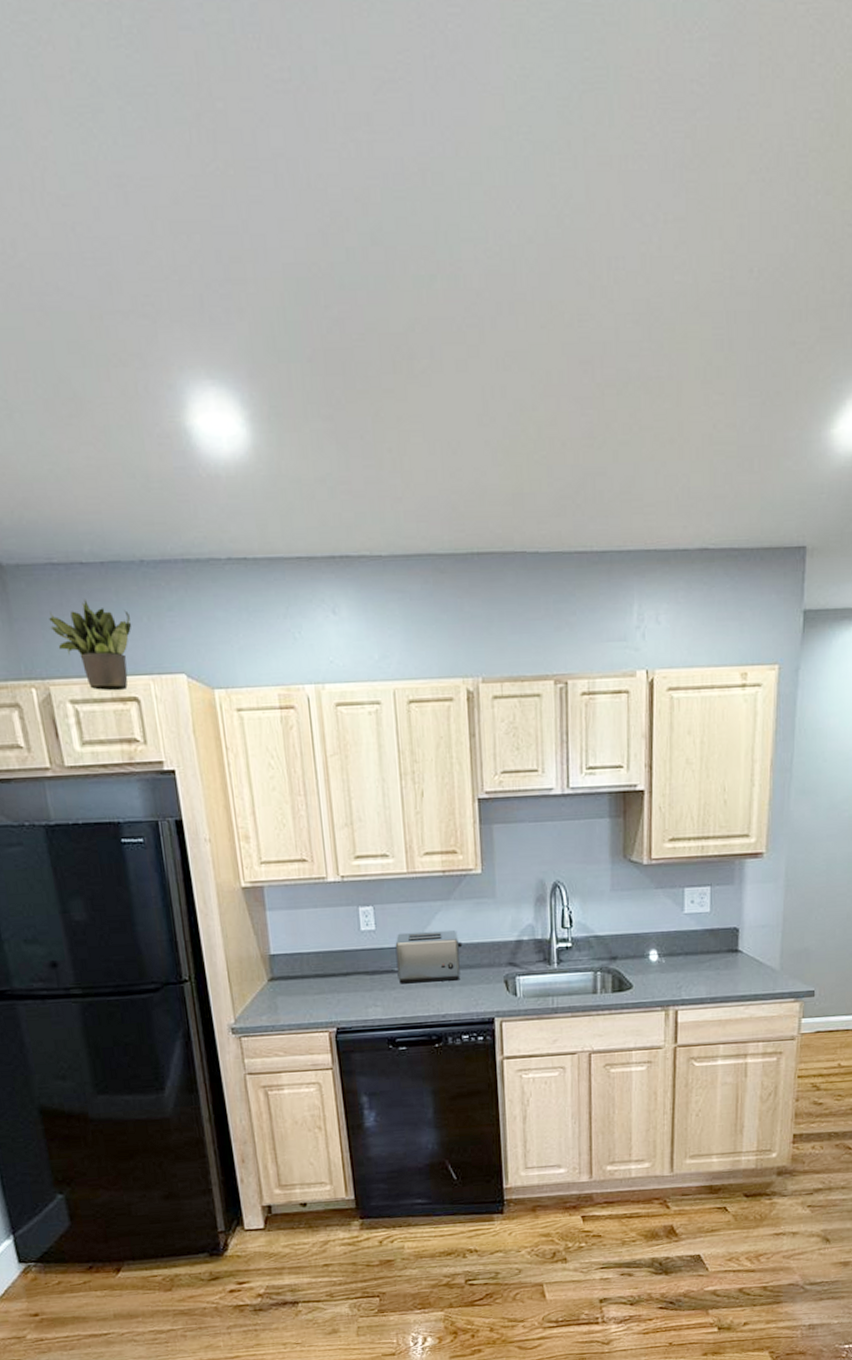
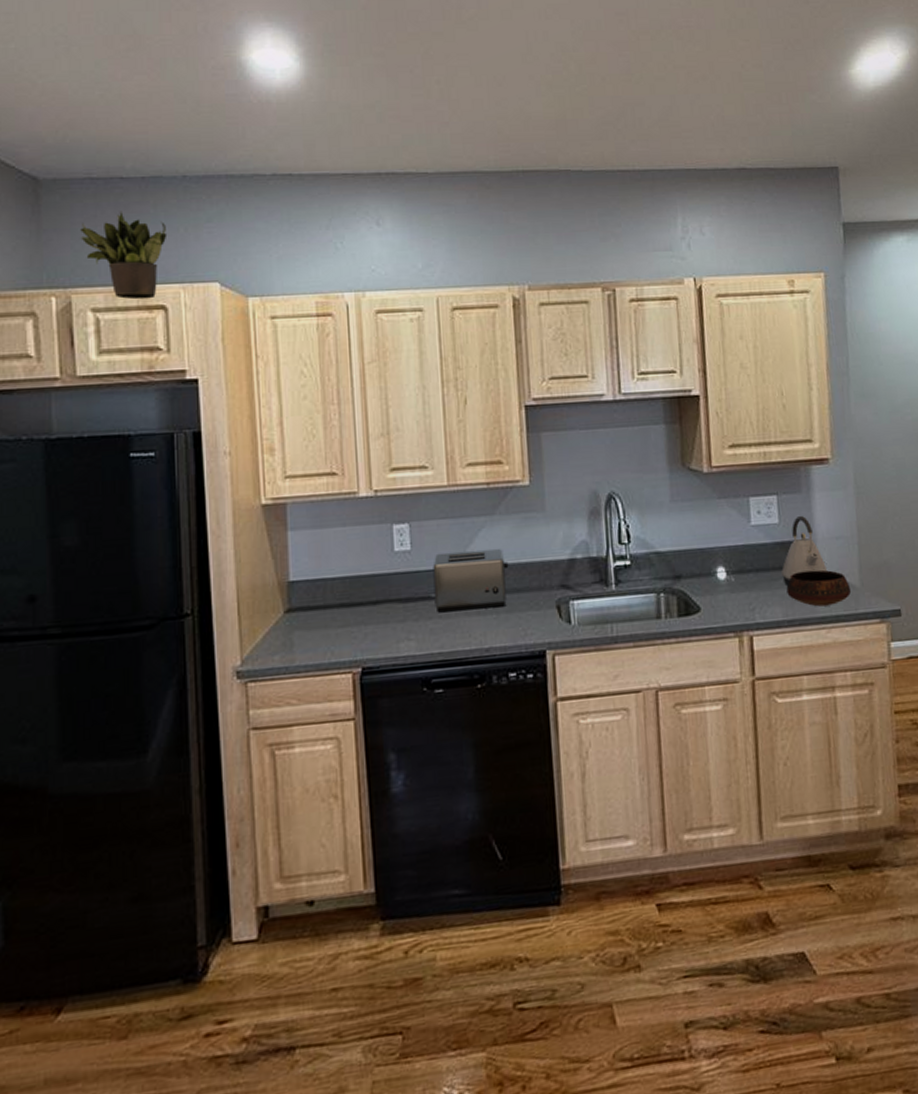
kettle: none [709,906,751,969] -> present [781,516,828,587]
bowl: none [712,954,771,987] -> present [786,569,852,607]

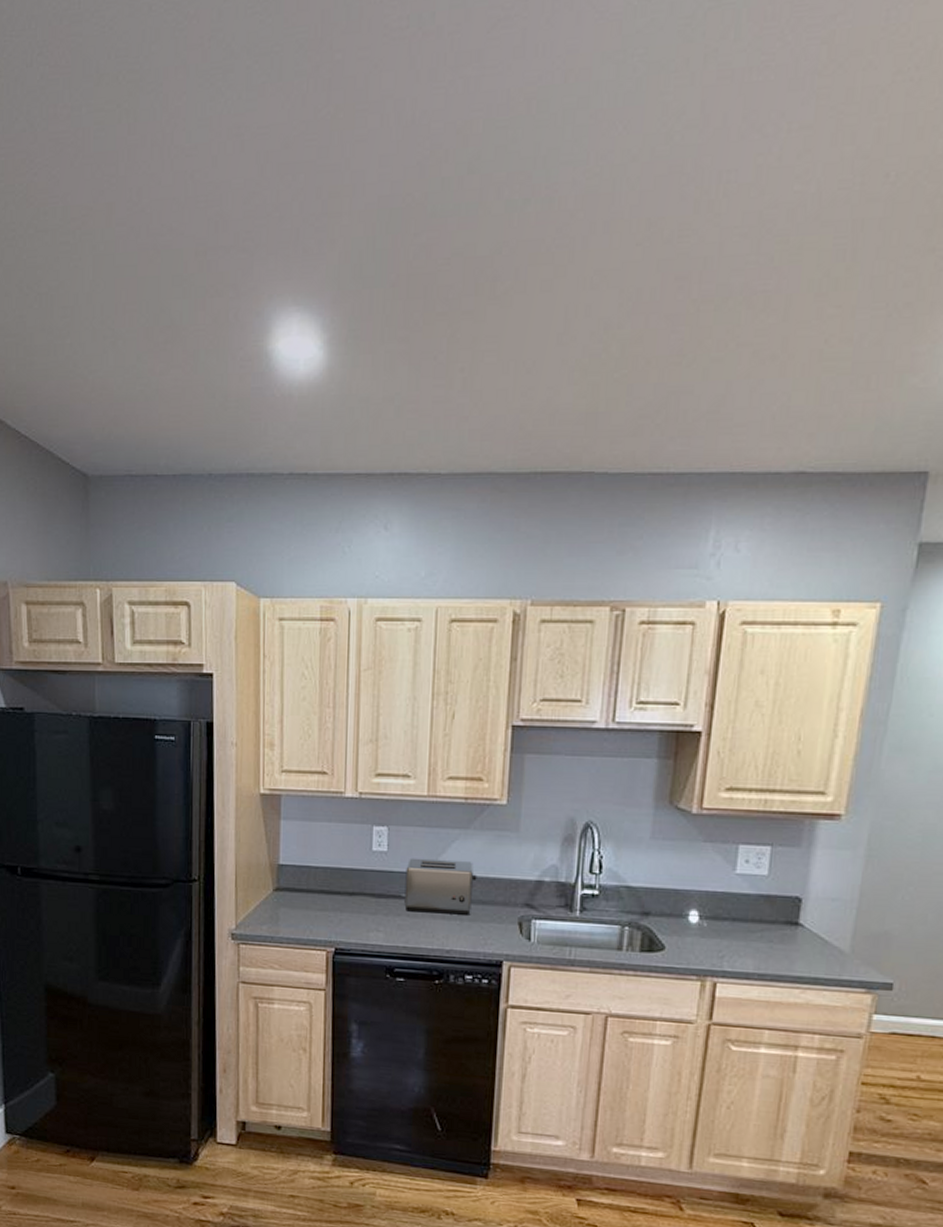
potted plant: present [80,211,168,300] -> none [121,508,193,595]
kettle: present [781,516,828,587] -> none [761,871,815,941]
bowl: present [786,569,852,607] -> none [763,927,839,967]

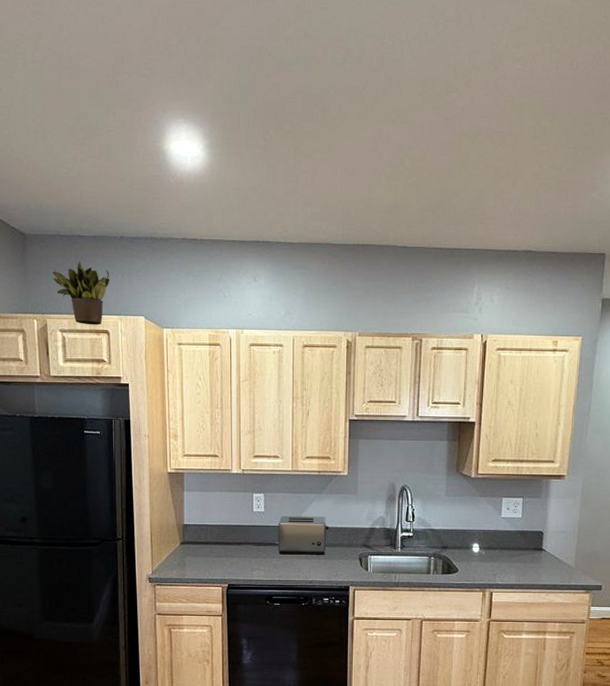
potted plant: none [121,508,193,595] -> present [53,260,110,325]

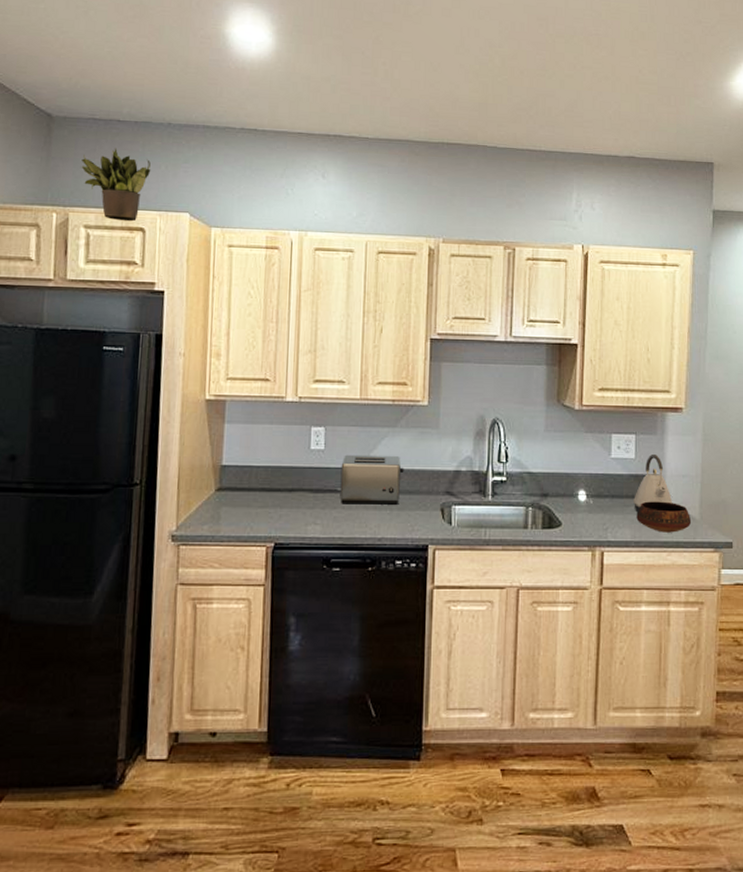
kettle: none [519,514,553,562] -> present [634,455,673,513]
bowl: none [521,552,568,578] -> present [636,501,692,533]

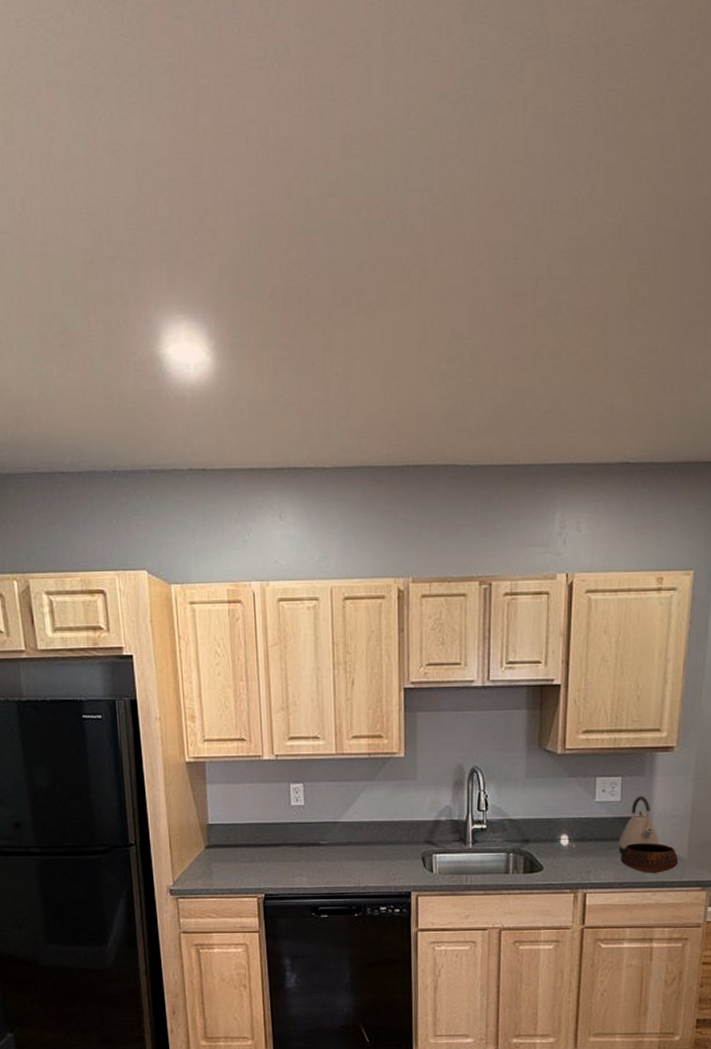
potted plant: present [81,147,151,222] -> none [32,504,103,585]
toaster: present [340,454,404,505] -> none [322,809,384,857]

